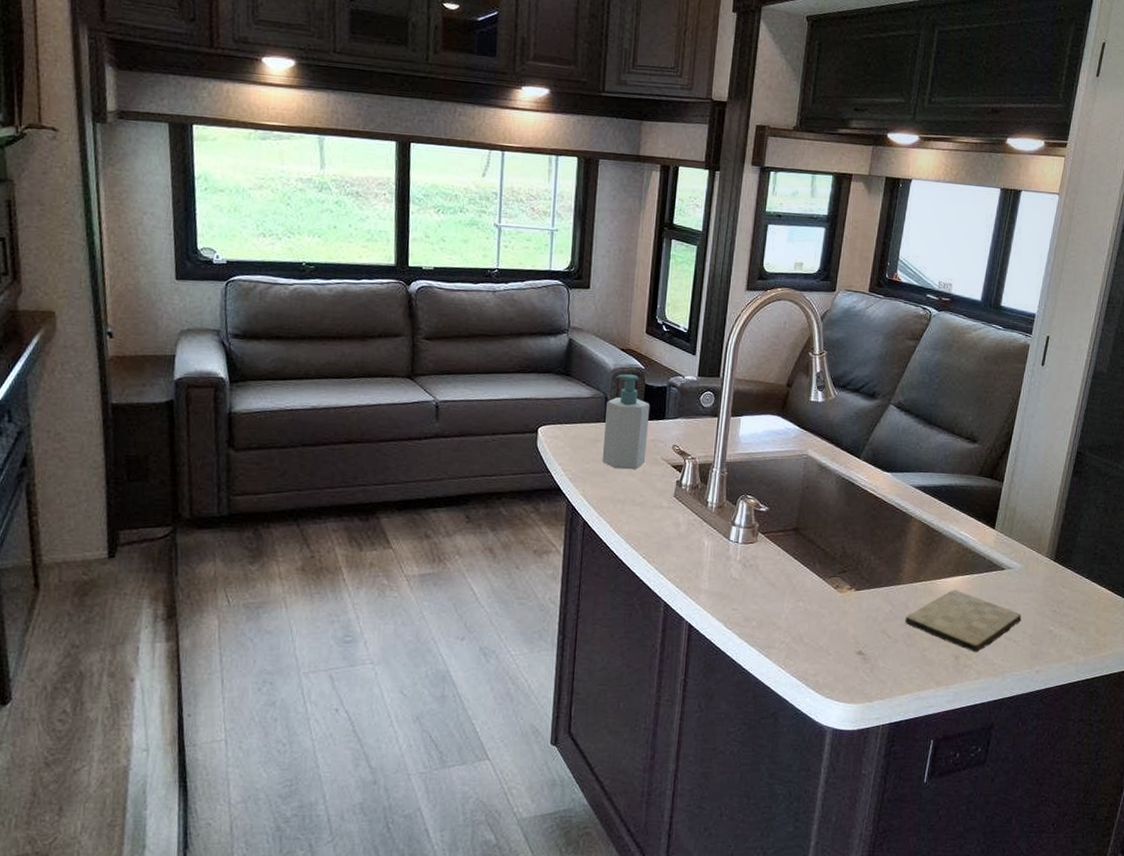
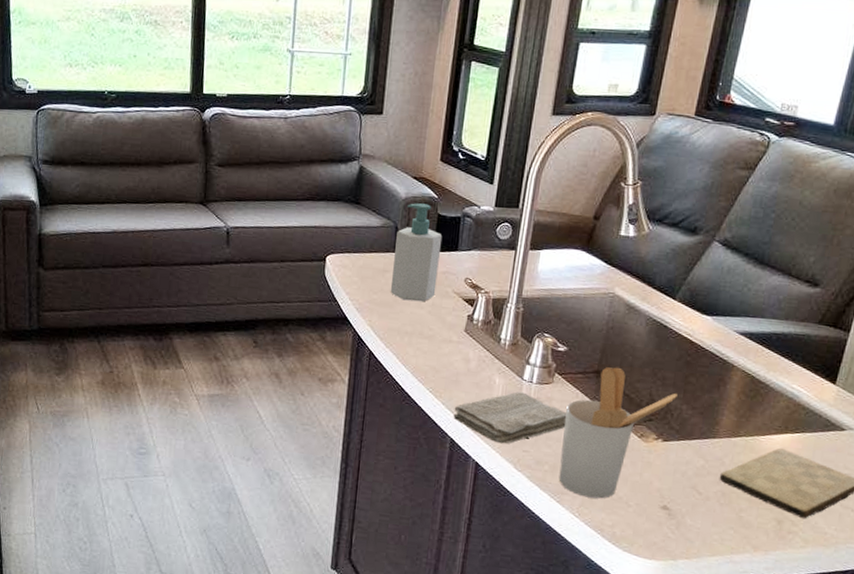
washcloth: none [666,552,771,604] -> present [453,392,567,444]
utensil holder: none [765,523,866,650] -> present [558,367,677,499]

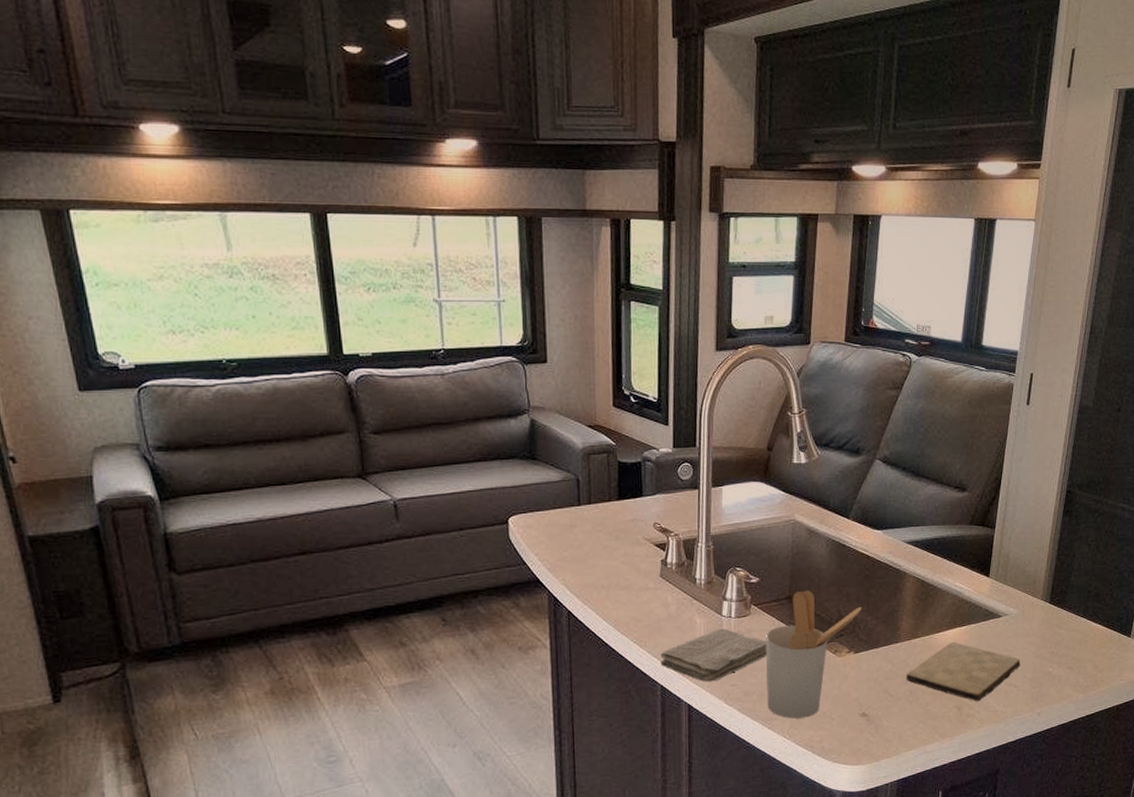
soap bottle: present [390,203,443,302] -> none [579,452,627,554]

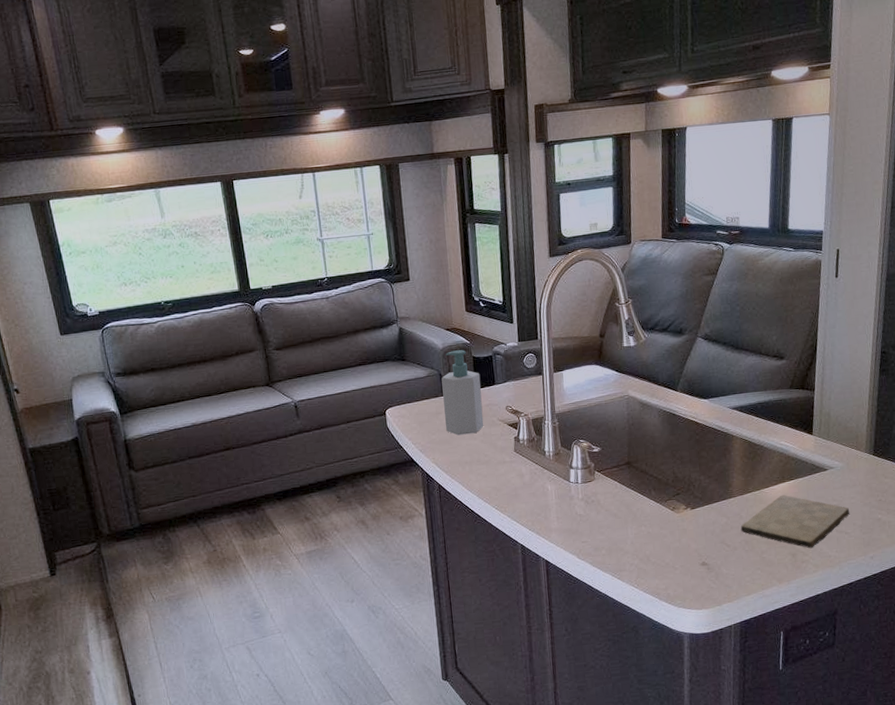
soap bottle: none [579,452,627,554] -> present [441,350,484,436]
washcloth: present [660,628,767,682] -> none [519,493,612,540]
utensil holder: present [766,590,862,719] -> none [610,456,695,570]

